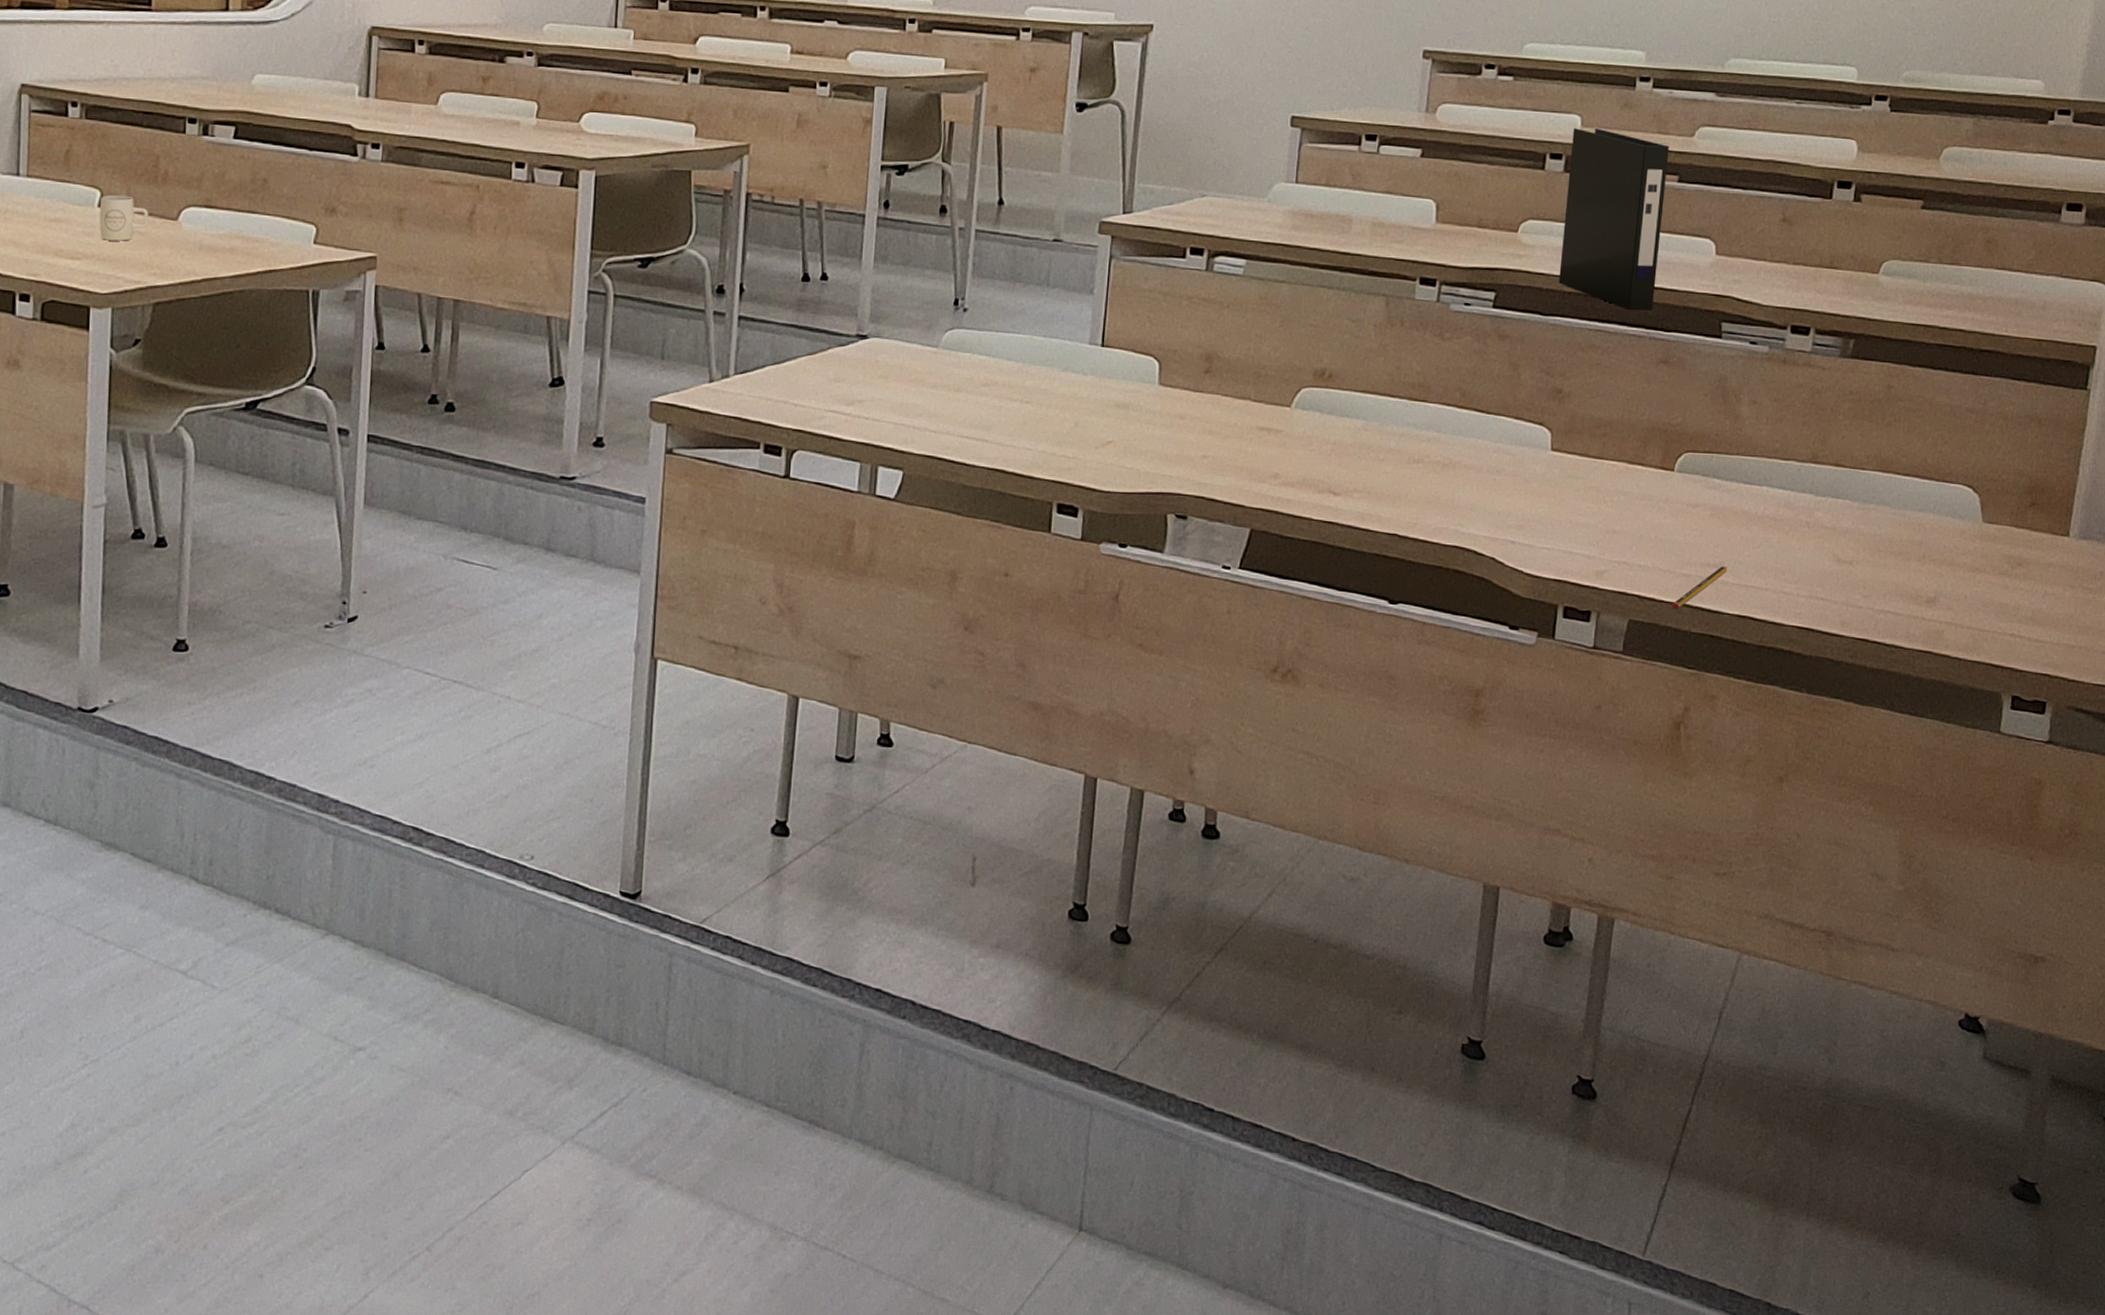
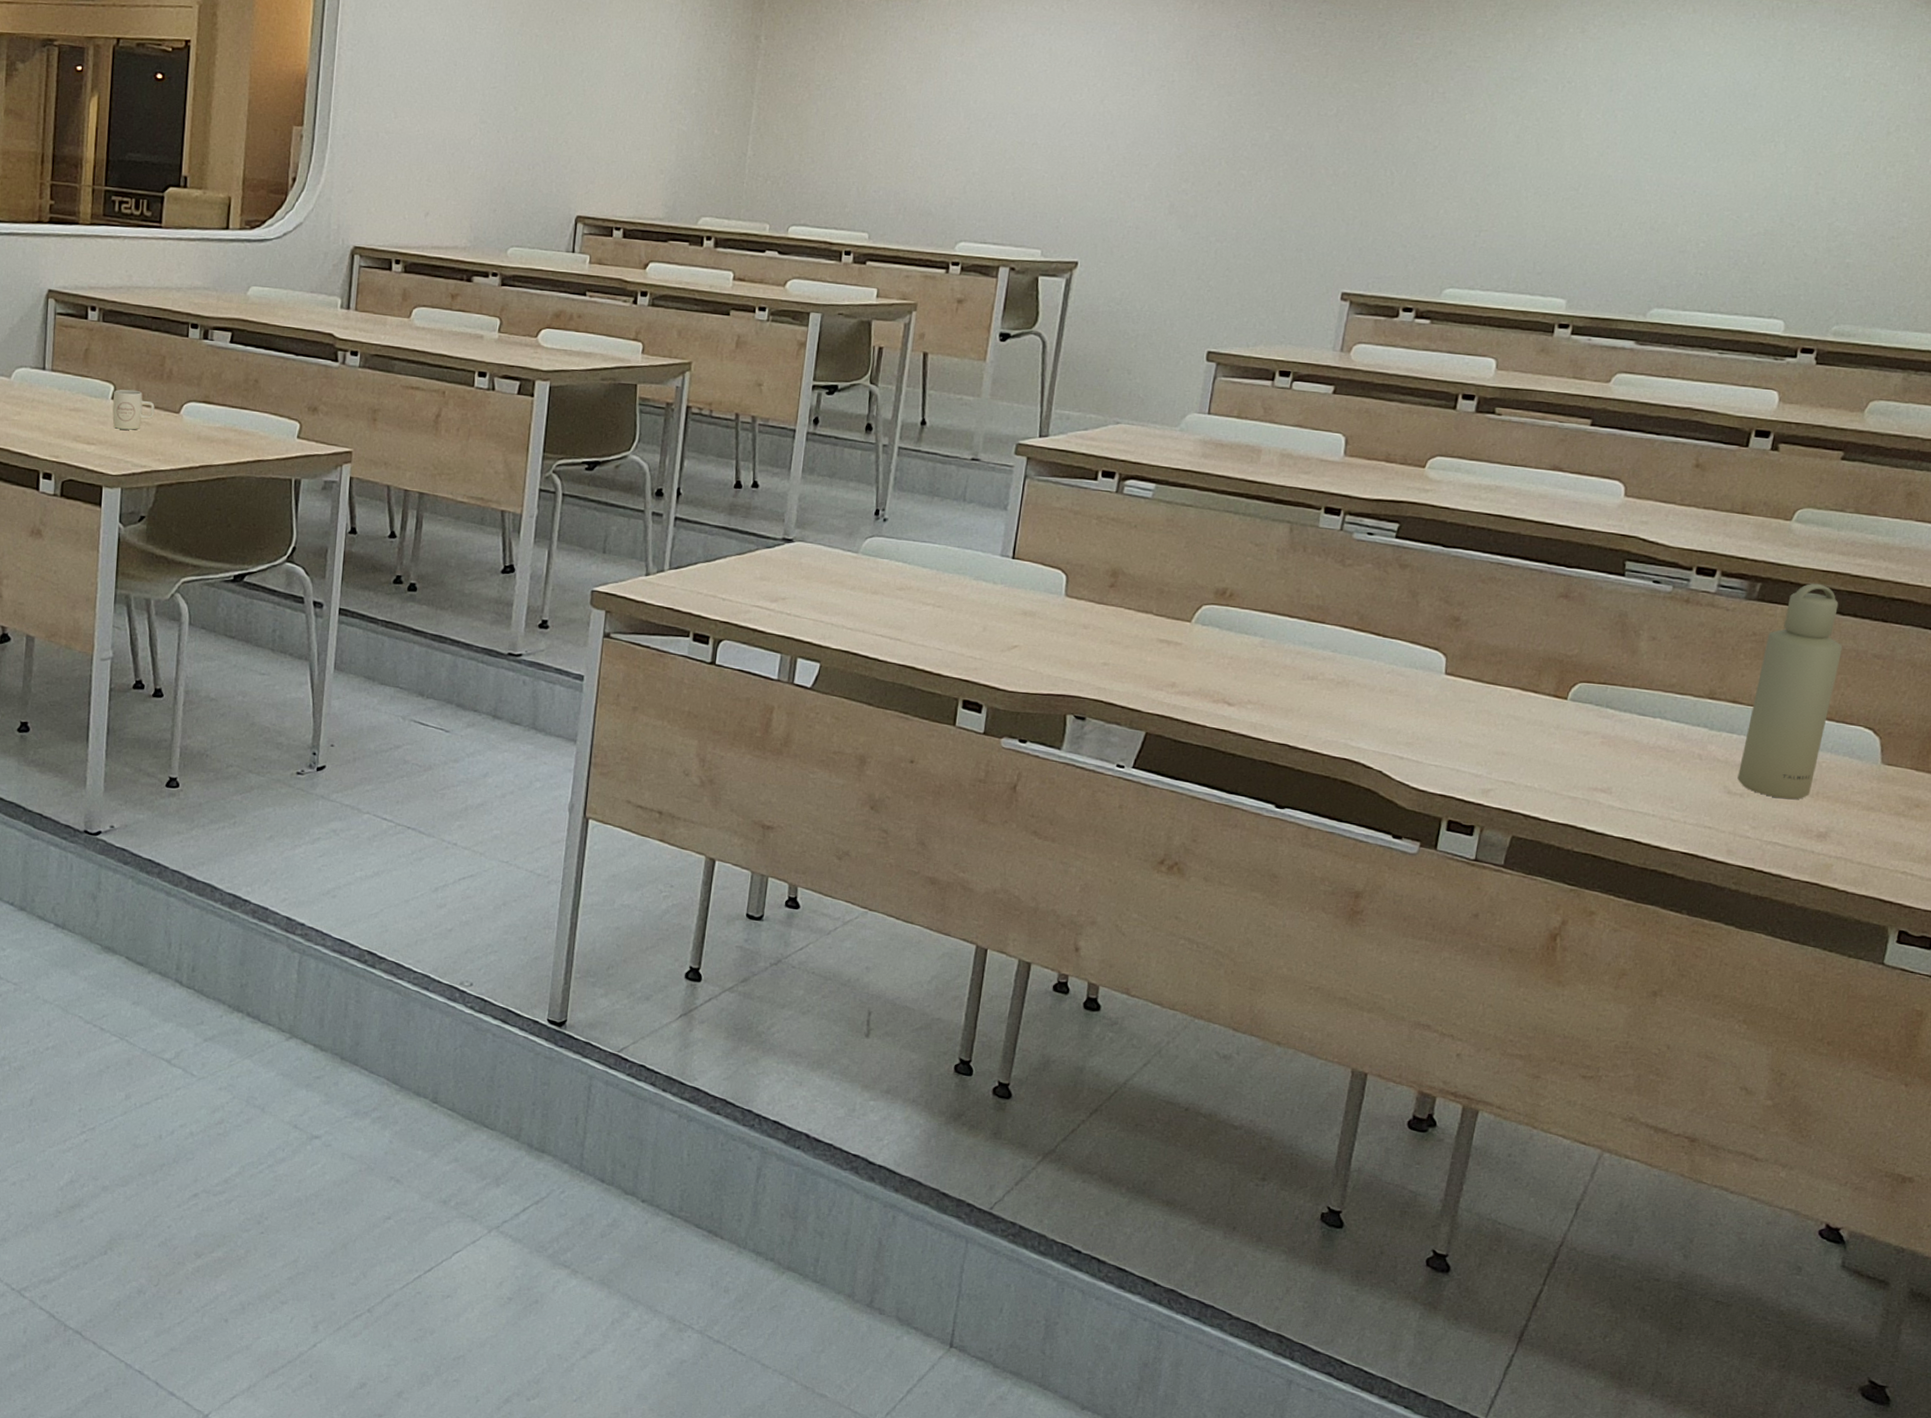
binder: present [1558,128,1669,311] -> none [1463,370,1584,547]
pencil: present [1672,566,1728,610] -> none [1556,791,1615,829]
bottle: none [1845,337,1937,565] -> present [1737,583,1843,800]

